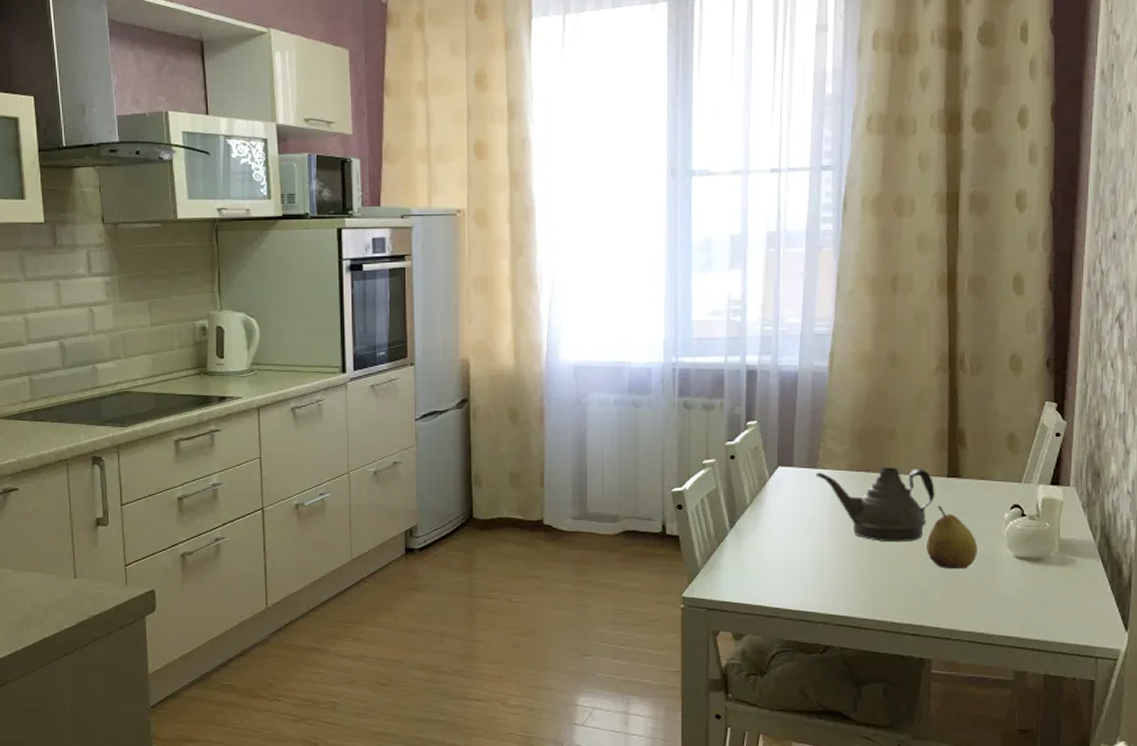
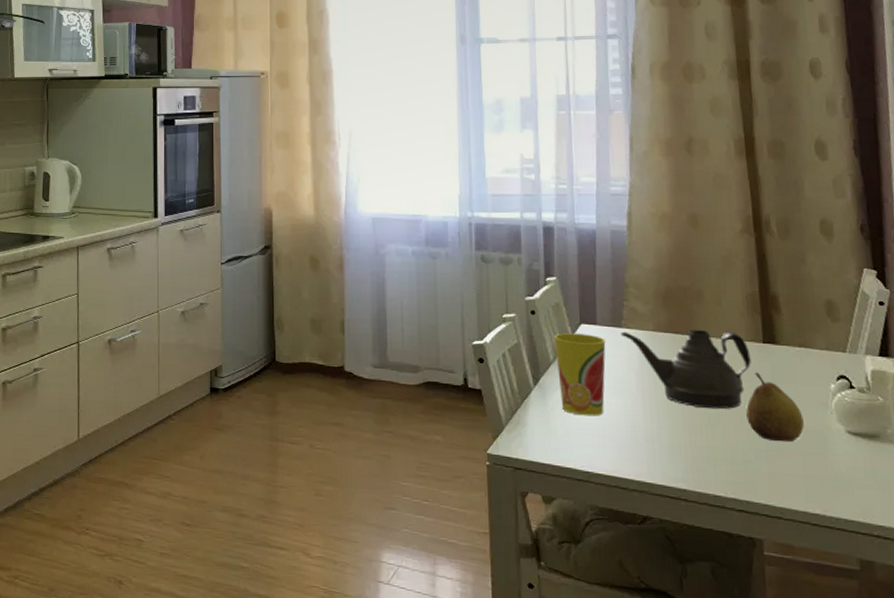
cup: none [752,476,801,555] -> present [555,333,606,416]

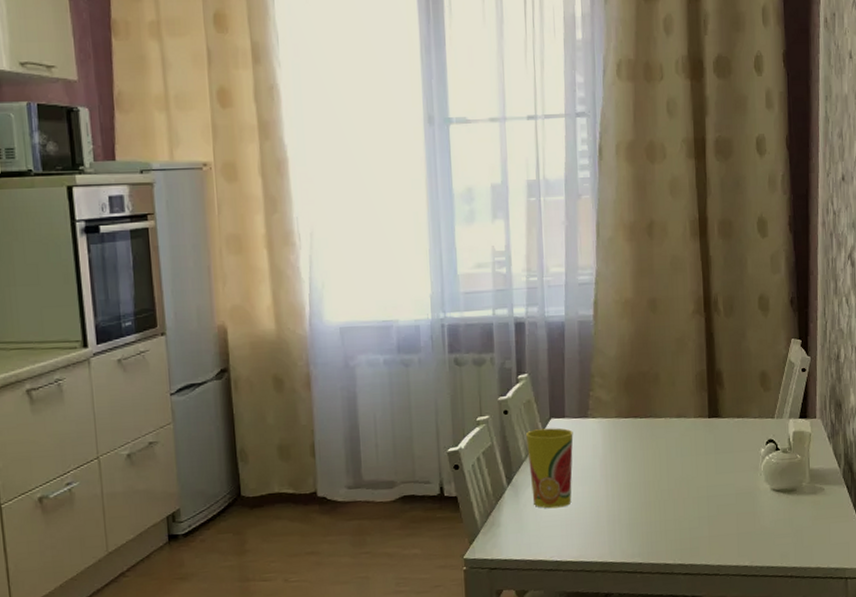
teapot: present [620,330,751,410] -> none [587,410,698,486]
fruit: present [746,372,804,442] -> none [693,445,739,507]

